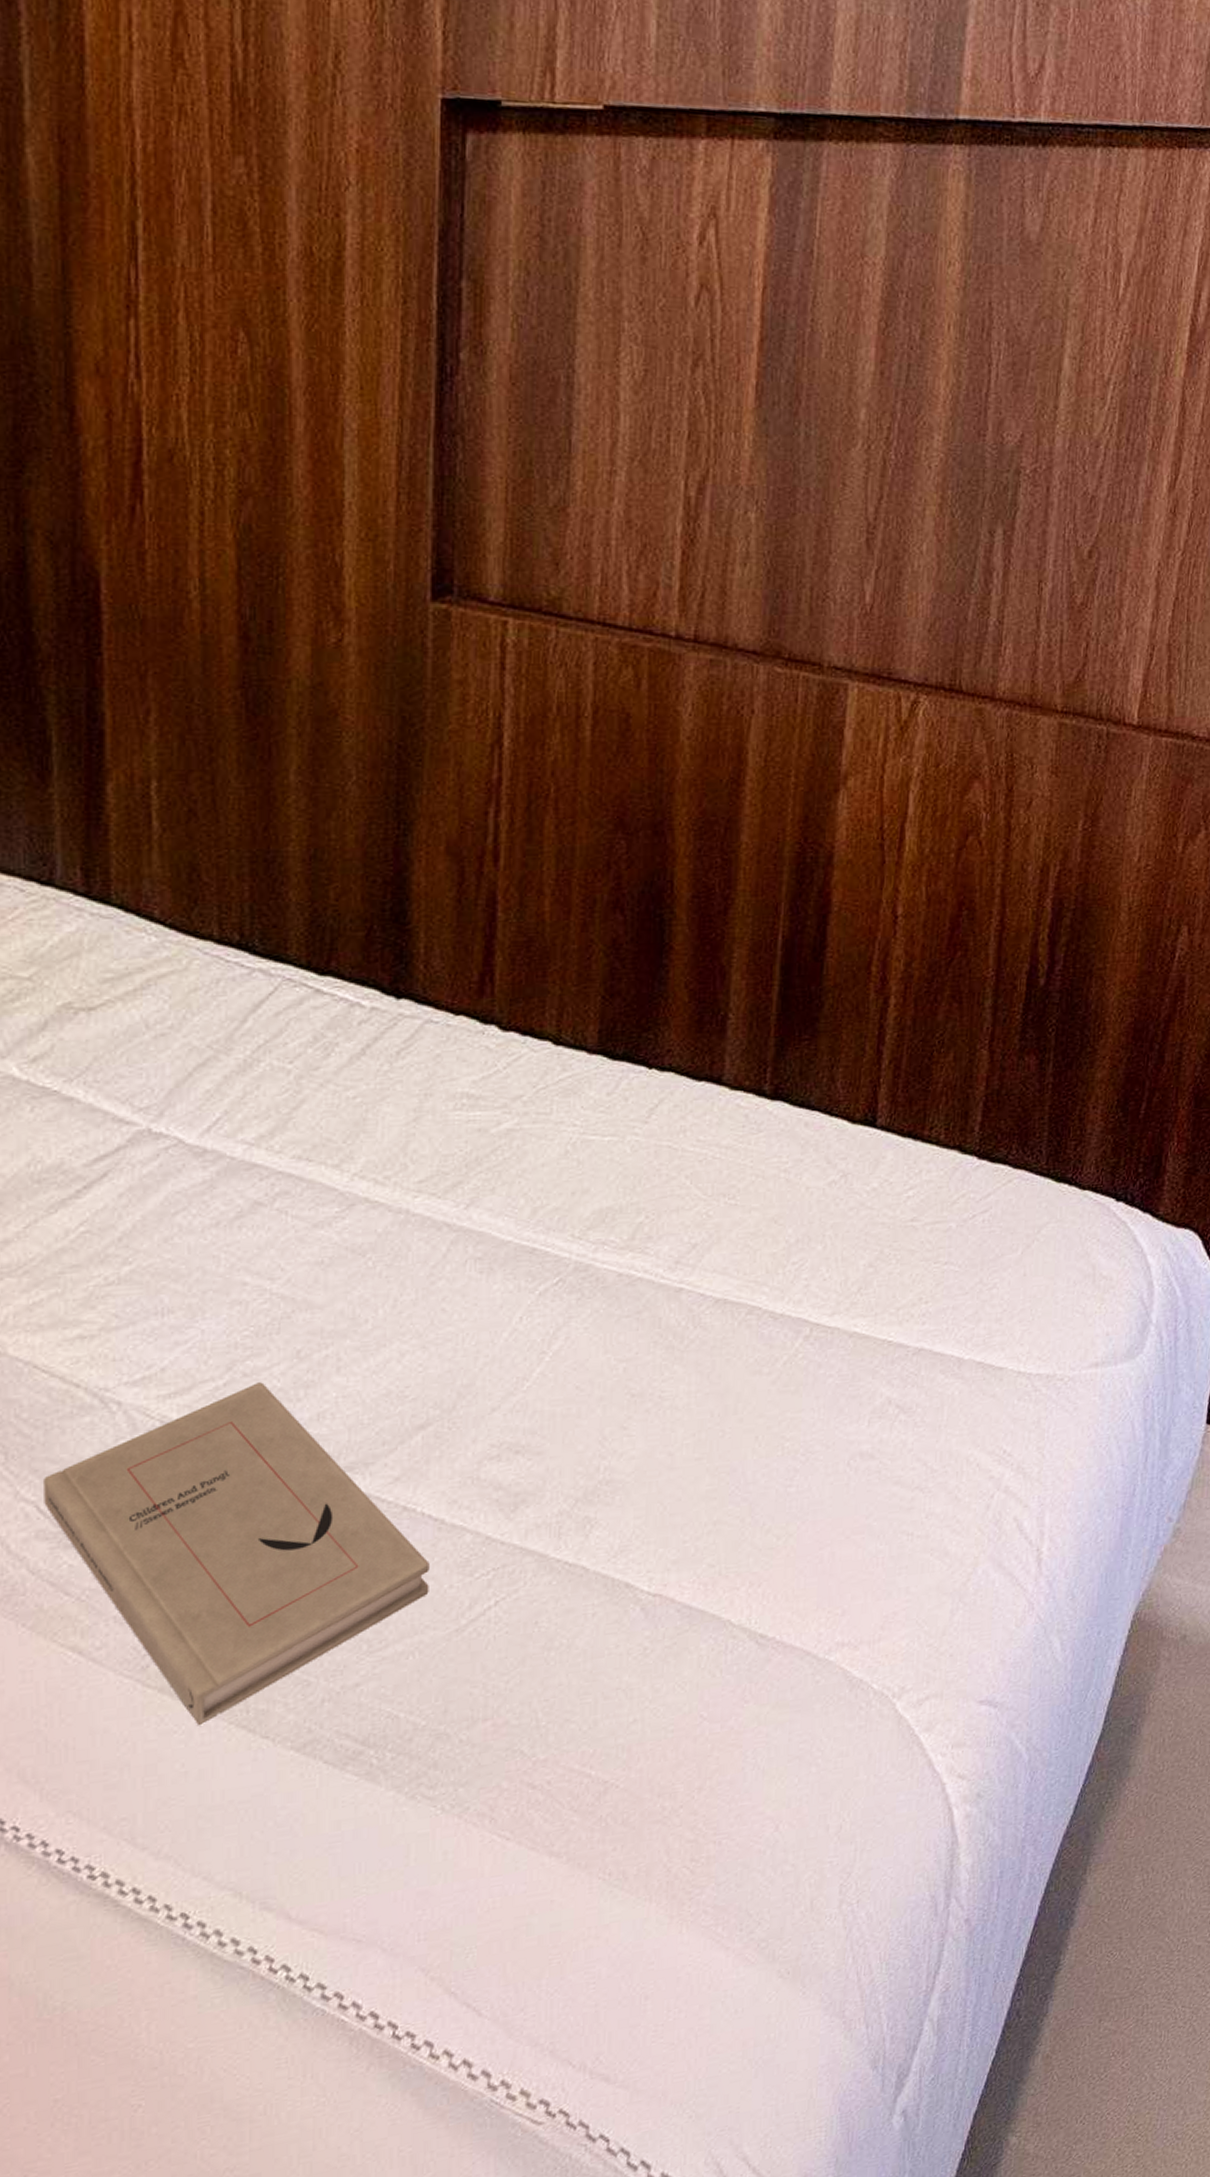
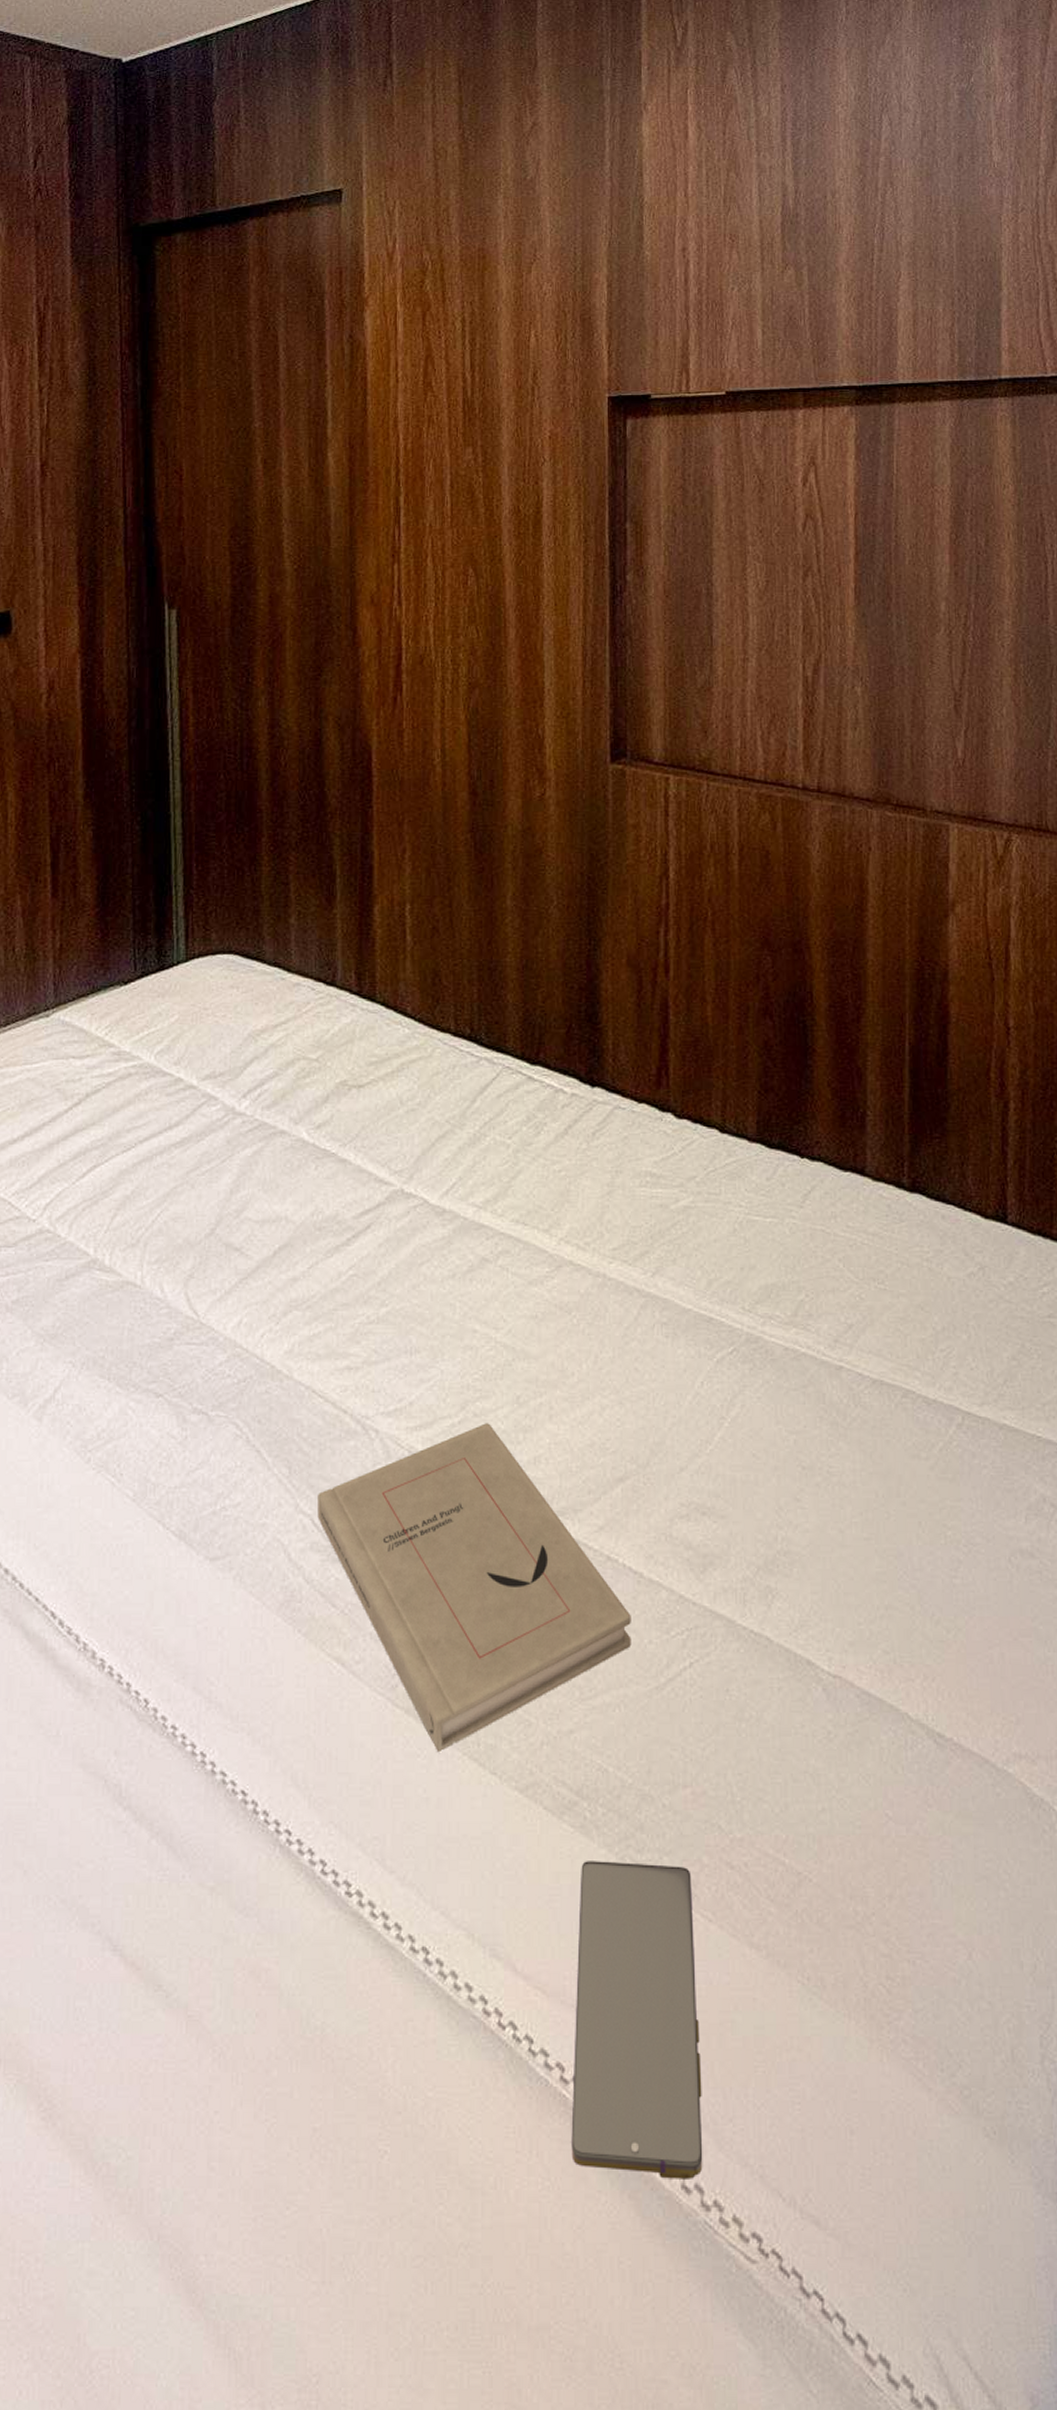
smartphone: none [350,1794,493,2078] -> present [571,1861,703,2179]

